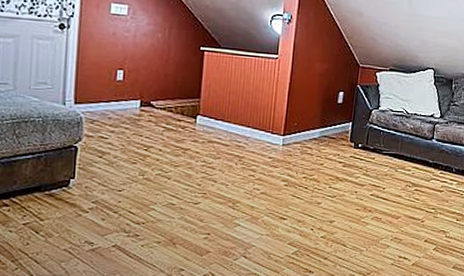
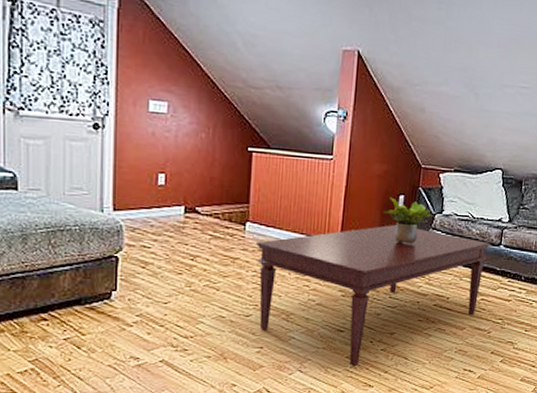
coffee table: none [205,119,423,252] -> present [255,225,490,366]
potted plant: none [324,93,371,137] -> present [383,197,434,244]

